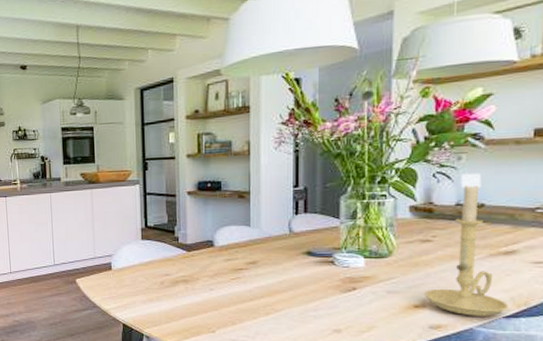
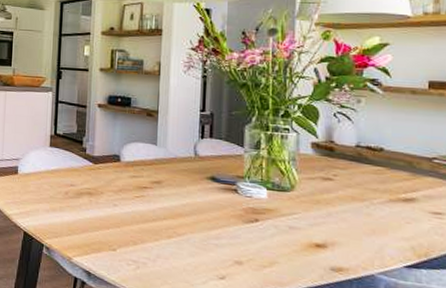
candle holder: present [424,173,508,316] -> none [325,116,409,264]

